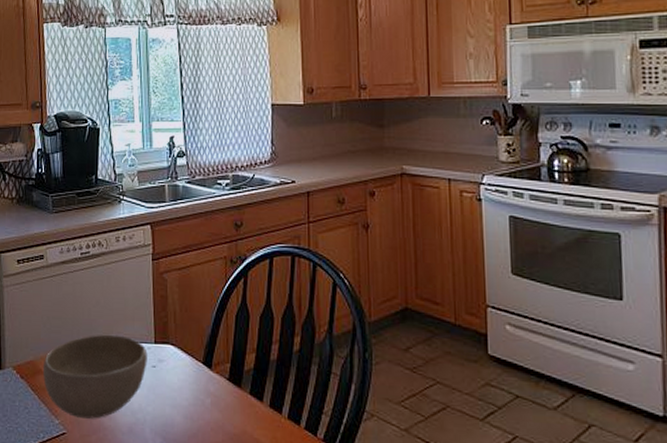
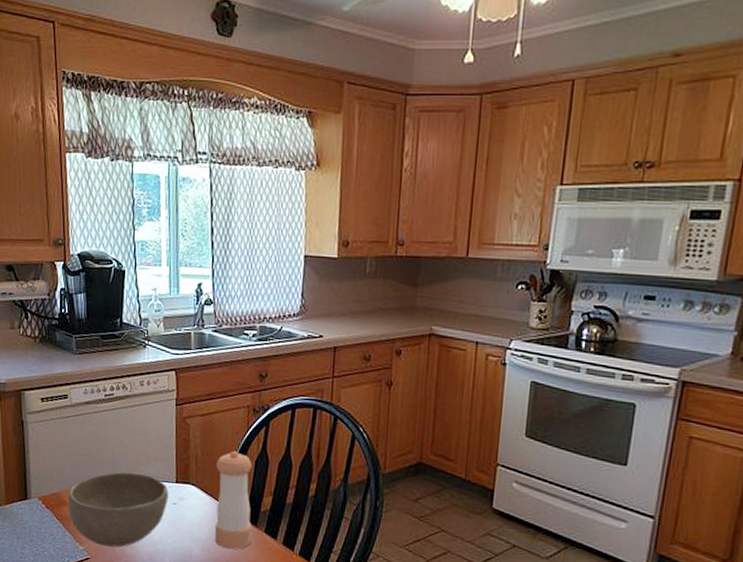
pepper shaker: none [196,305,236,416] -> present [214,450,252,550]

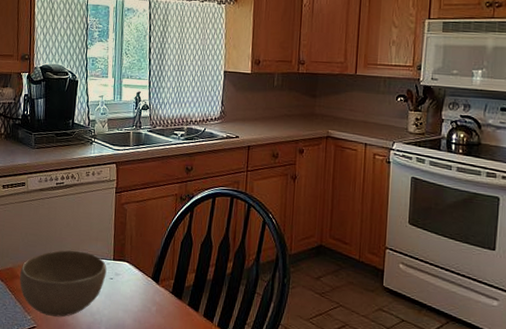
pepper shaker: present [214,450,252,550] -> none [145,232,178,321]

